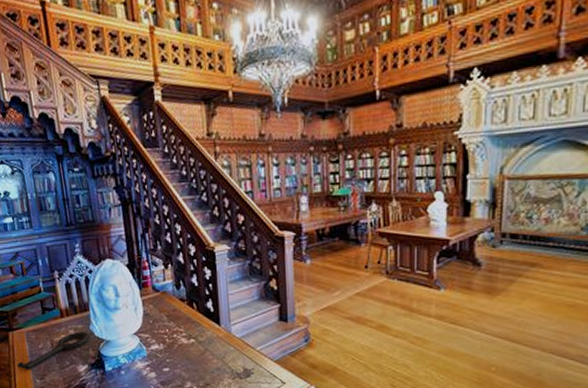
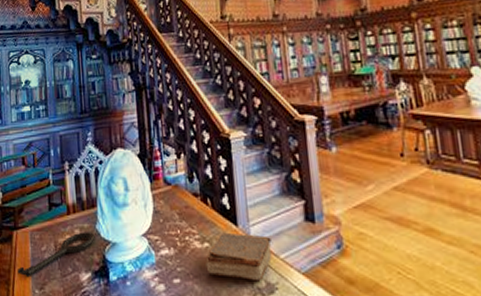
book: none [191,330,250,368] -> present [205,232,272,282]

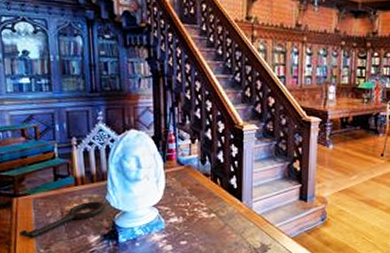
book: present [205,232,272,282] -> none [211,206,270,244]

